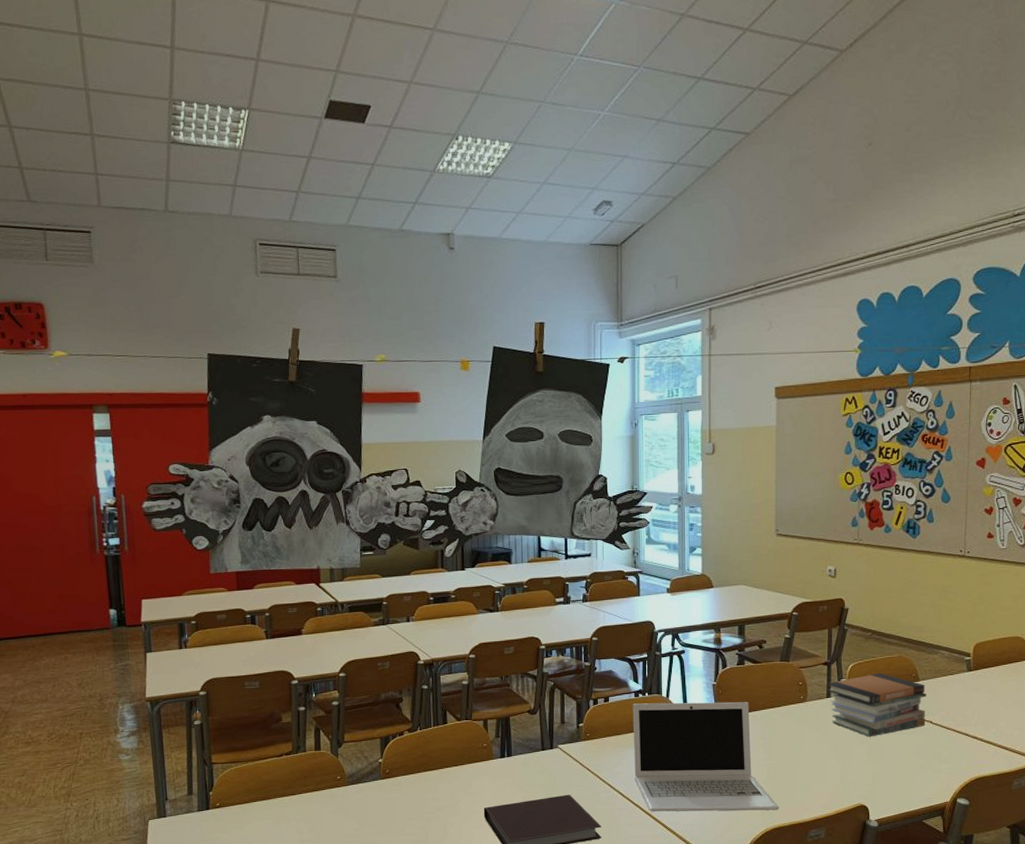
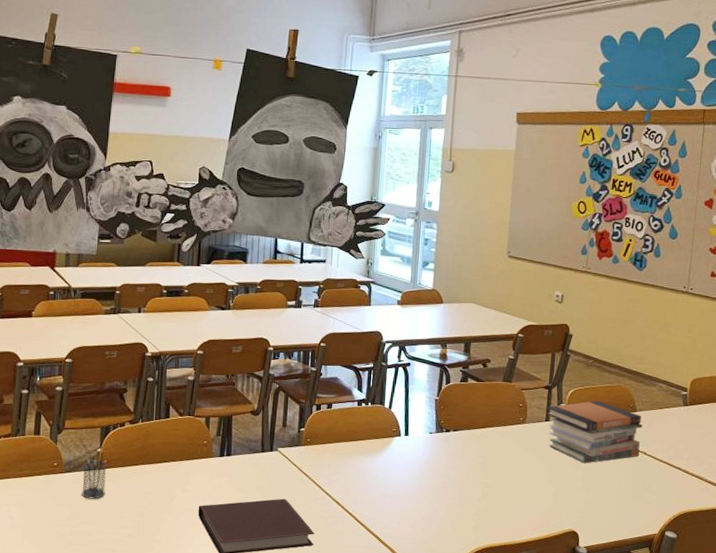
pencil holder: none [367,758,390,809] -> present [82,448,107,499]
laptop: present [632,702,780,812] -> none [351,412,492,530]

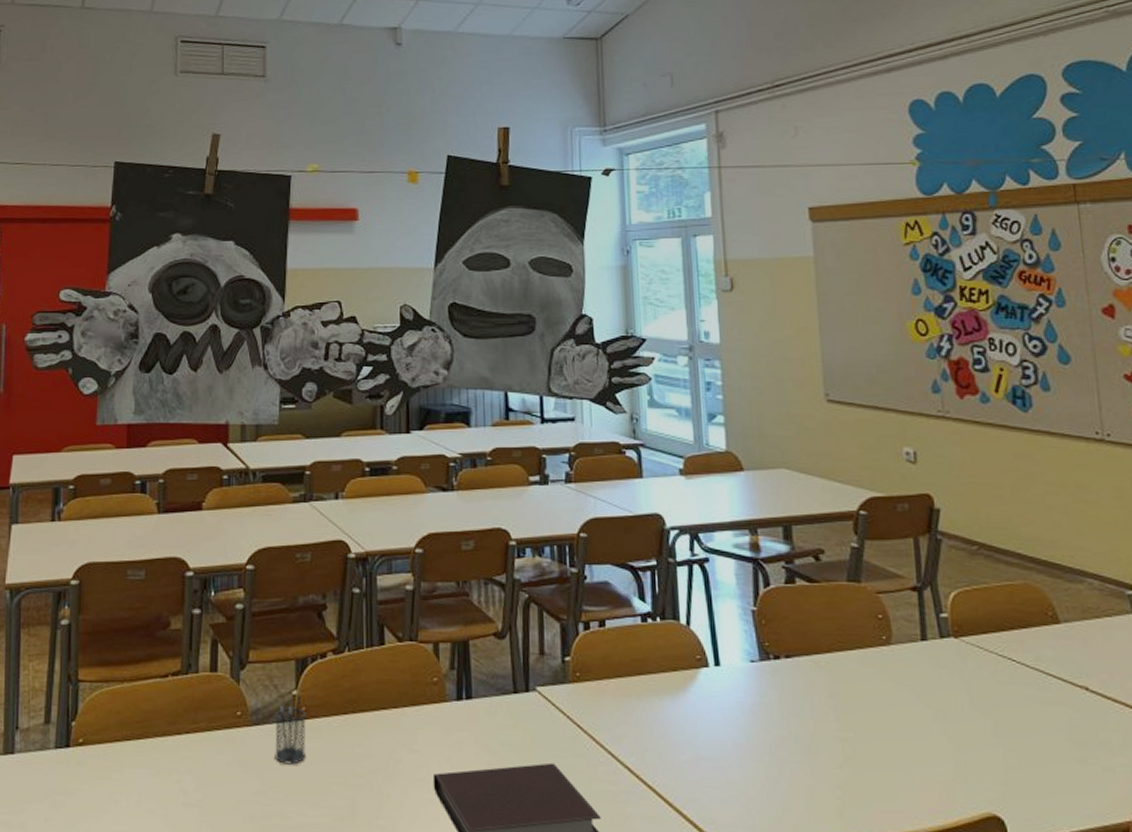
book stack: present [546,400,643,464] -> none [920,606,1078,706]

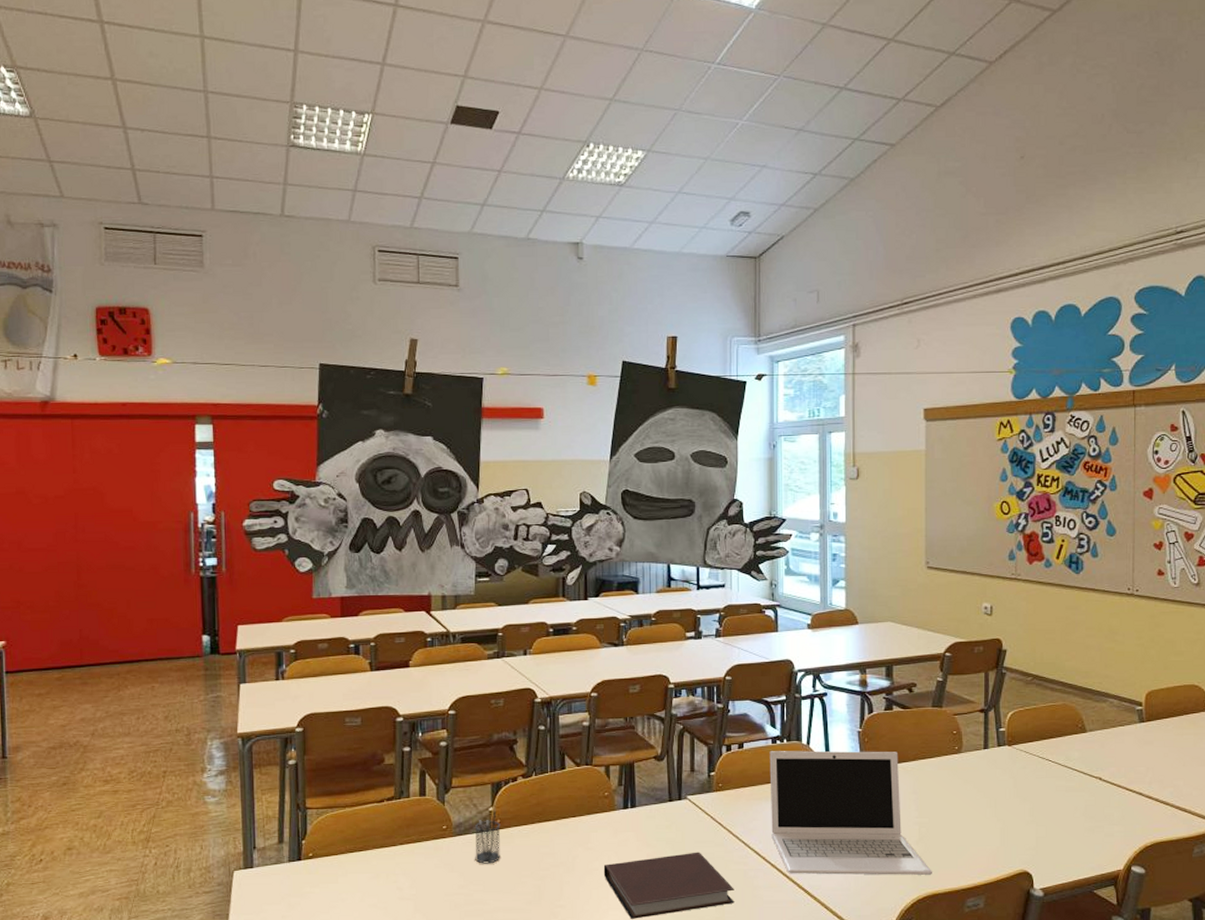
laptop: none [638,632,867,813] -> present [769,750,933,875]

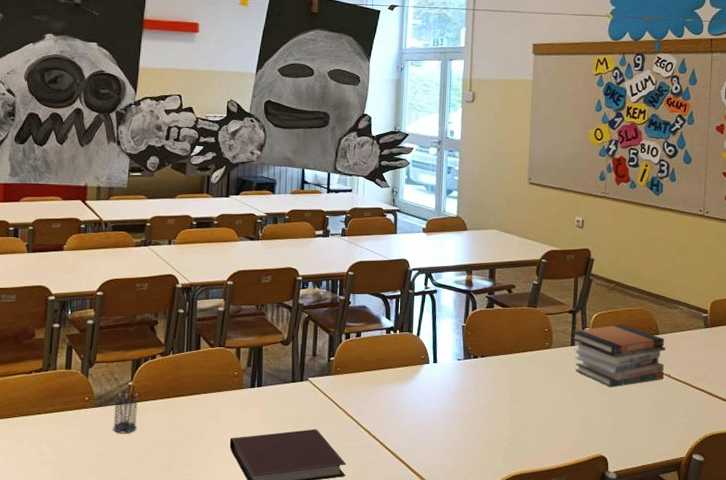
laptop: present [769,750,933,875] -> none [381,340,522,456]
book stack: none [984,722,1095,794] -> present [571,324,666,388]

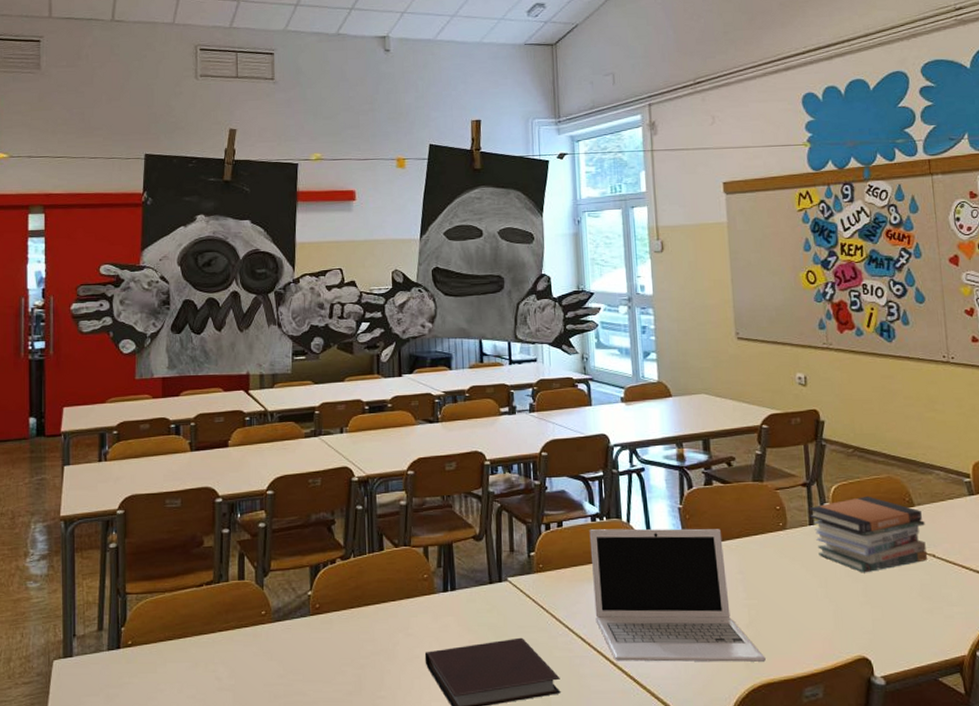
pencil holder: present [113,381,139,434] -> none [294,590,320,652]
laptop: none [381,340,522,456] -> present [589,528,767,662]

